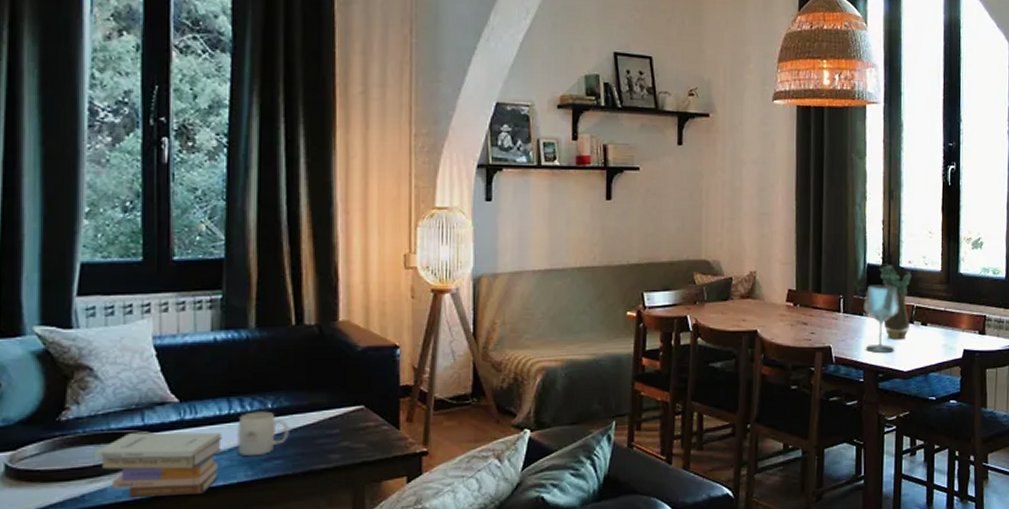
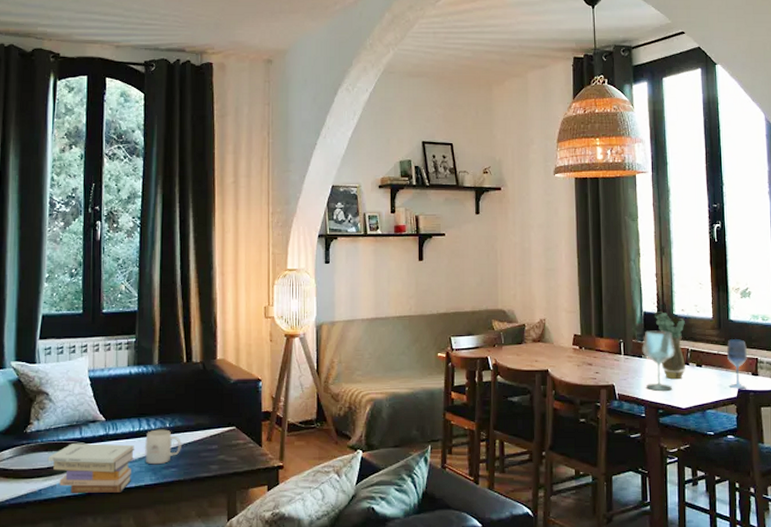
wineglass: none [953,295,975,349] -> present [726,339,747,389]

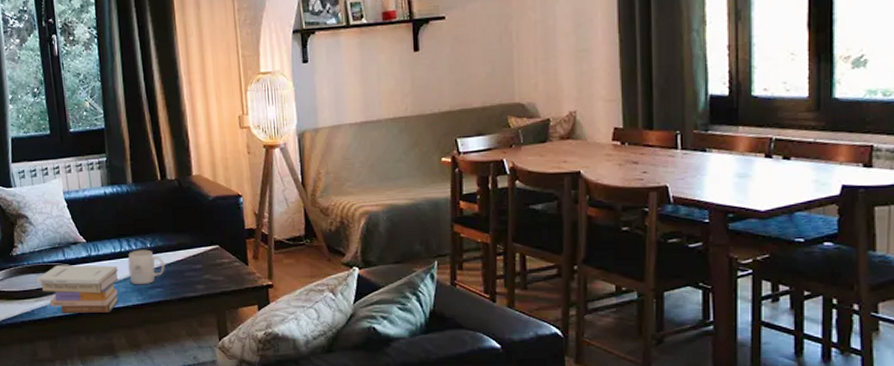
wine glass: present [642,330,676,392] -> none [706,117,753,192]
vase: present [653,309,686,379] -> none [724,91,768,176]
wineglass: present [726,339,747,389] -> none [827,122,857,185]

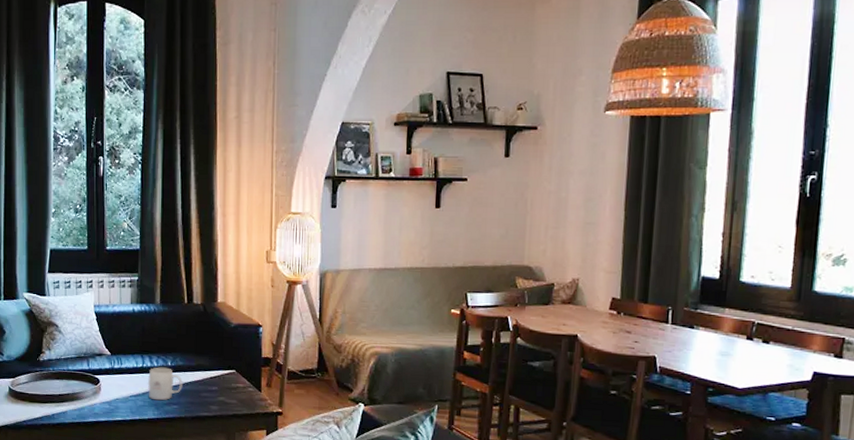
books: present [35,265,119,313] -> none [59,374,138,424]

